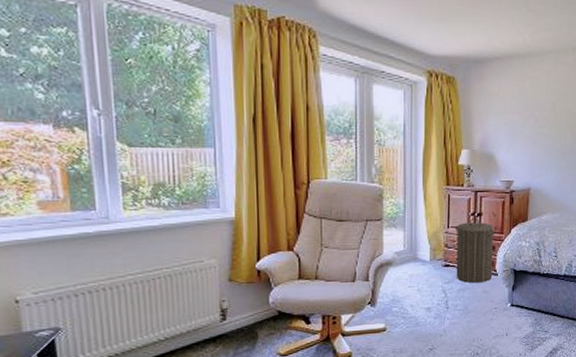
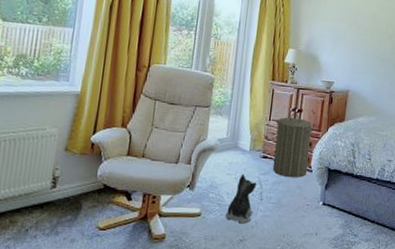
plush toy: none [411,284,441,334] -> present [225,173,257,224]

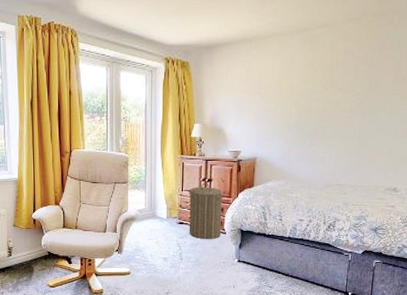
plush toy: present [225,173,257,224] -> none [151,238,176,280]

